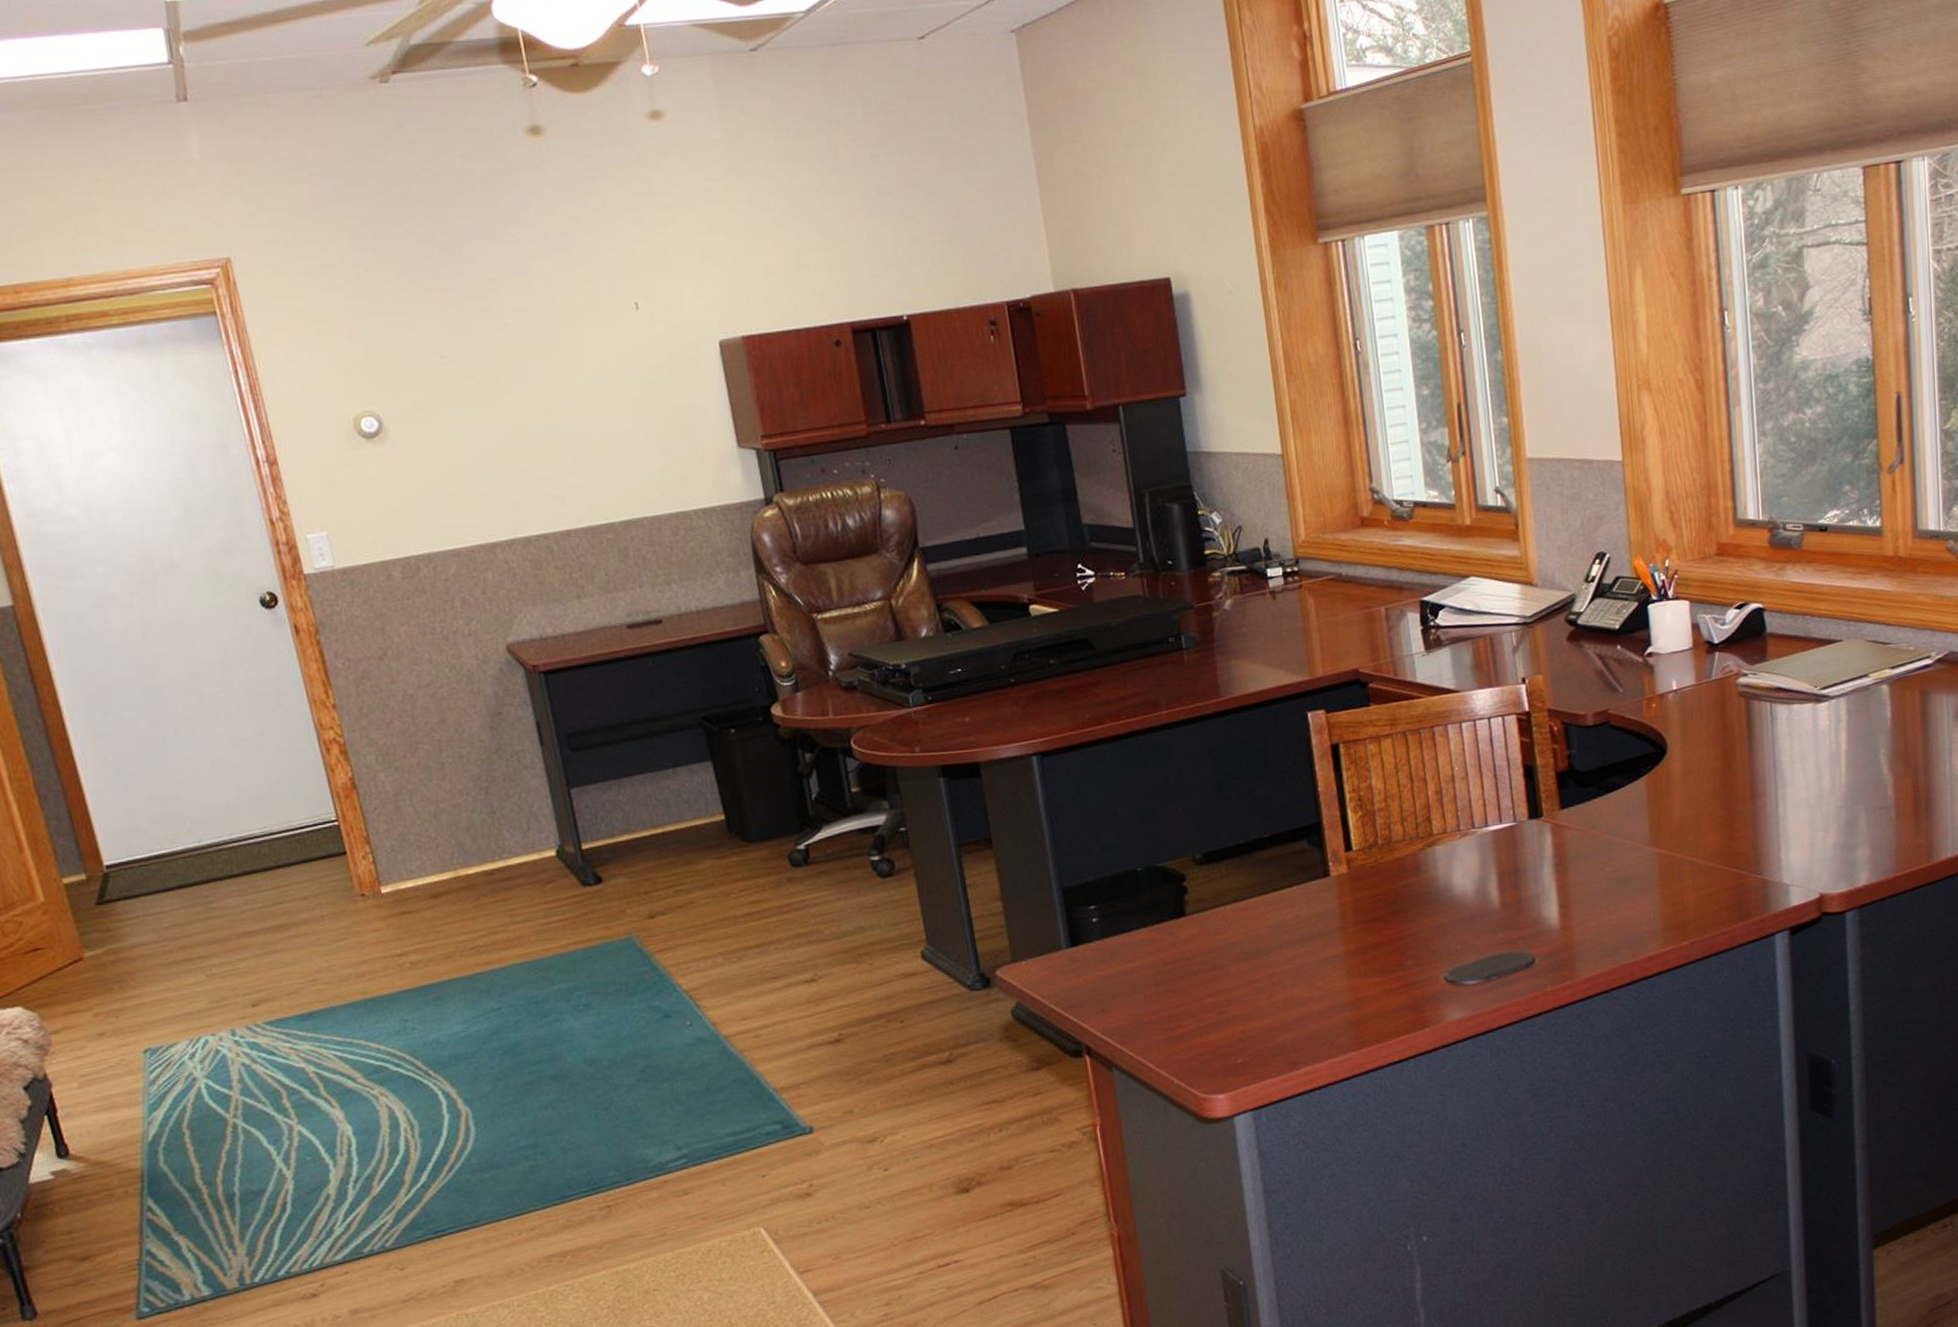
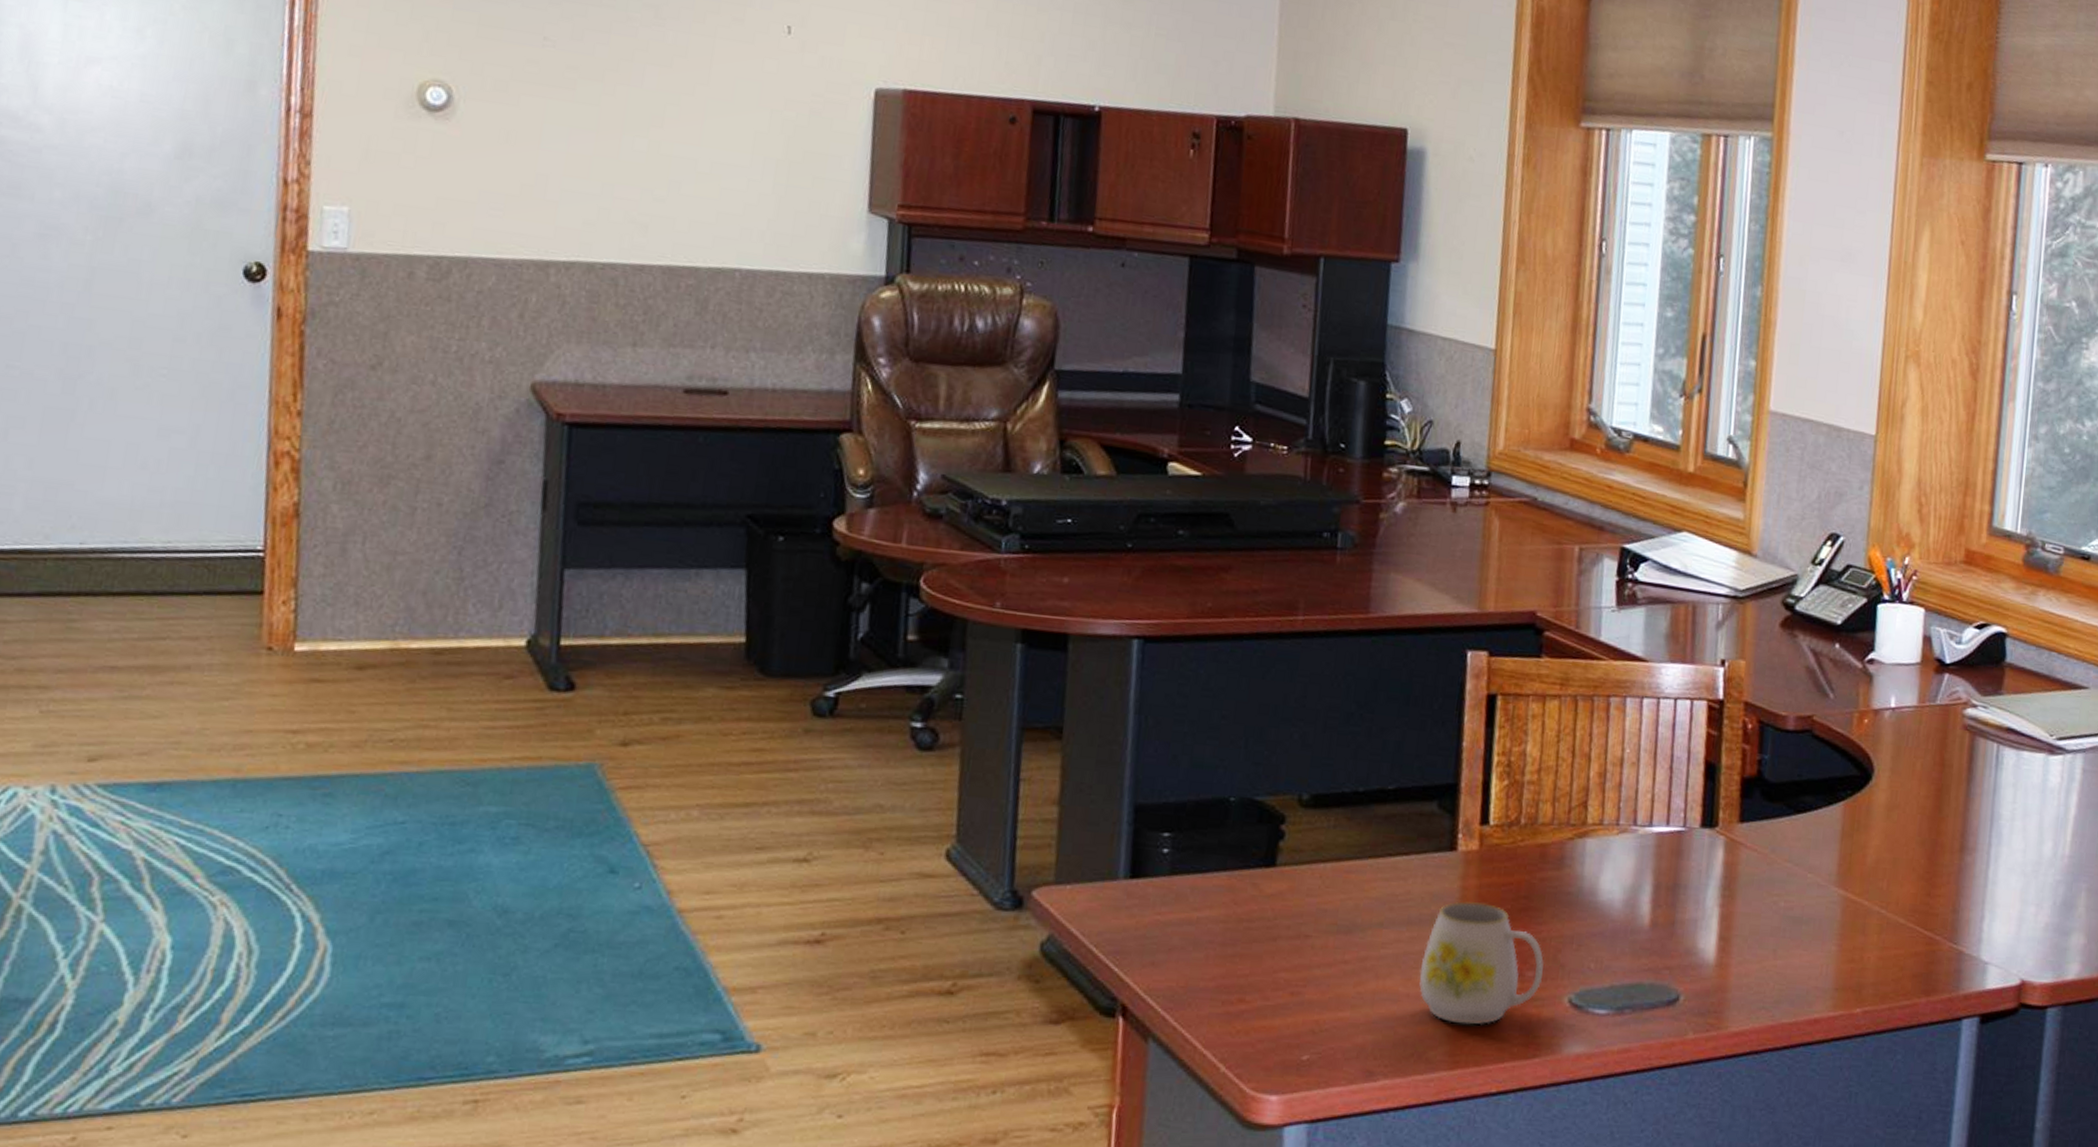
mug: none [1318,914,1419,1013] -> present [1419,901,1544,1026]

